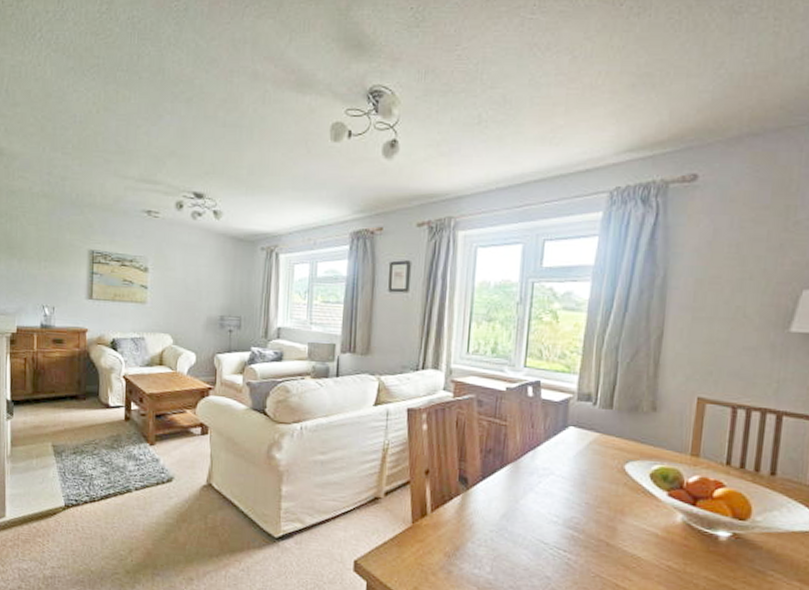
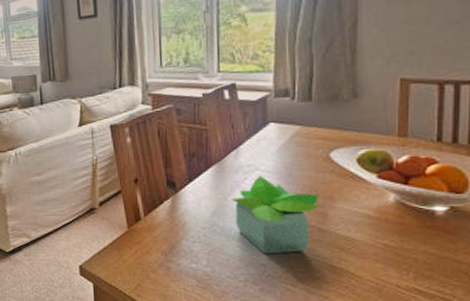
potted plant: none [524,480,610,567] -> present [232,175,320,254]

